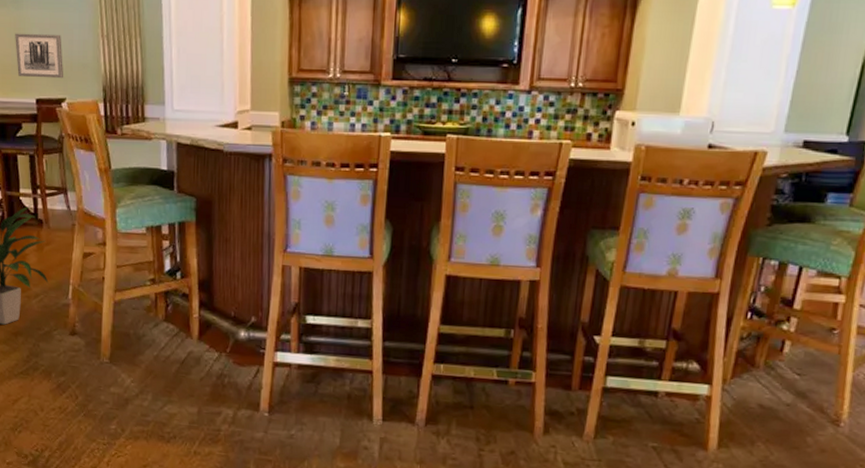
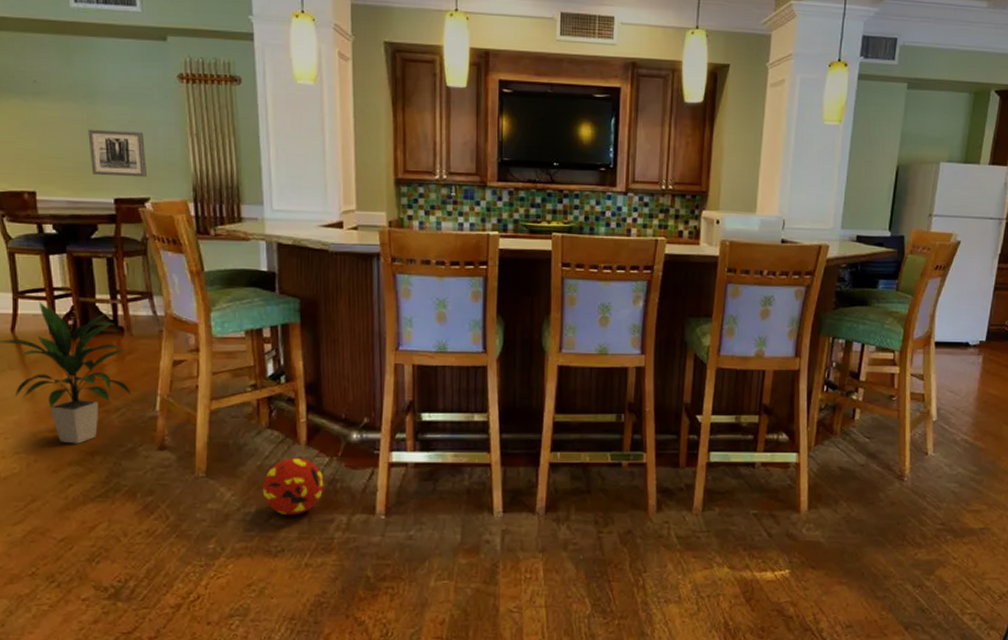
ball: none [158,350,213,406] -> present [262,457,324,516]

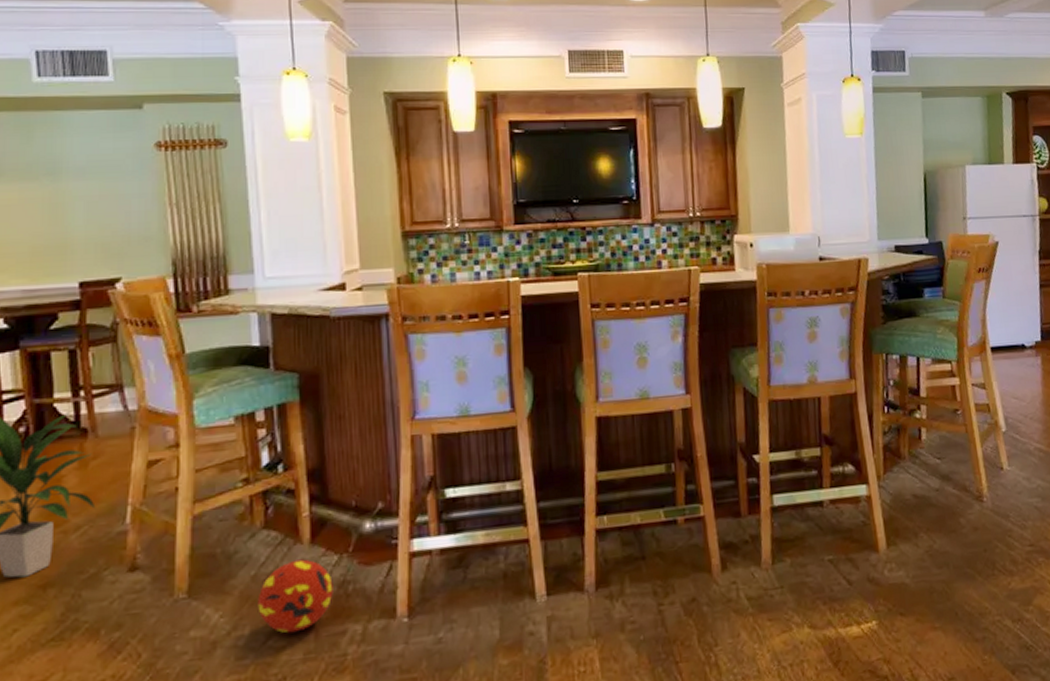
wall art: present [88,129,148,178] -> none [49,206,119,258]

